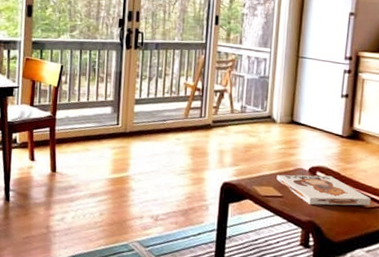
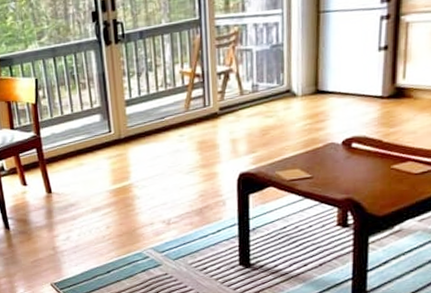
board game: present [276,174,371,206] -> none [303,145,423,180]

